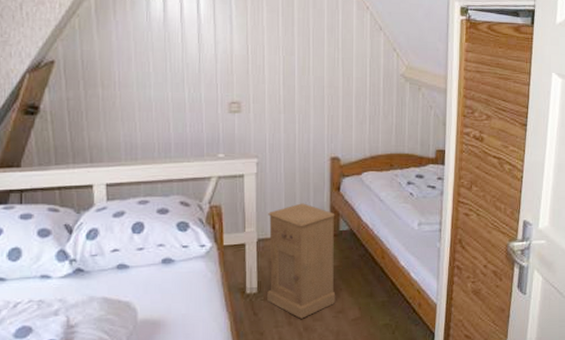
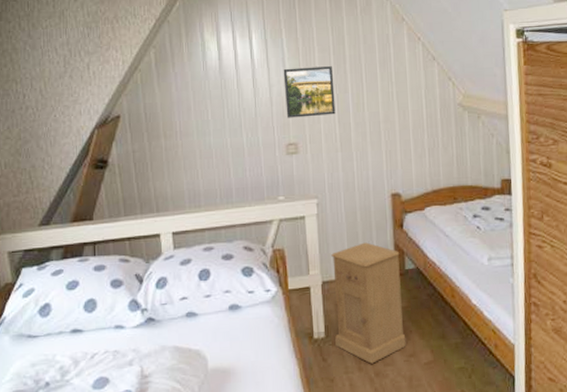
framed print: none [230,26,281,77] -> present [283,66,336,118]

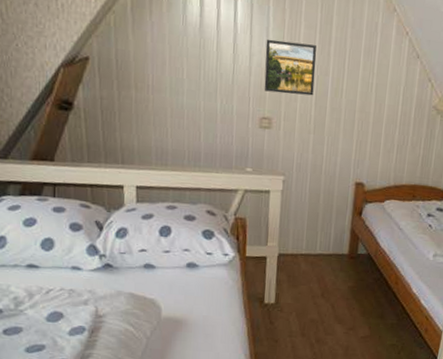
nightstand: present [331,242,406,364] -> none [284,223,355,332]

